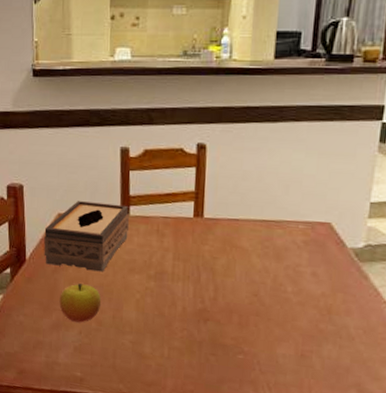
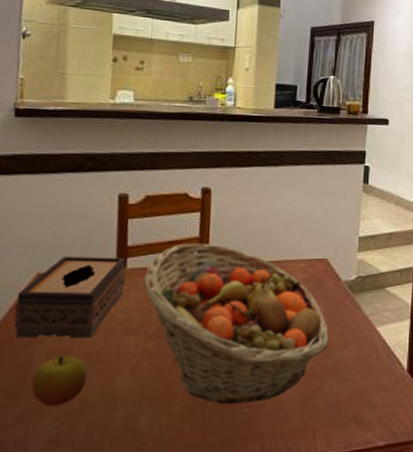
fruit basket: none [145,196,330,351] -> present [144,243,329,404]

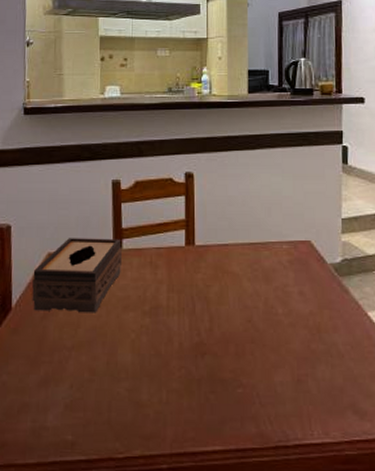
apple: present [31,356,87,406] -> none [48,329,94,374]
fruit basket: present [144,243,329,404] -> none [139,225,318,383]

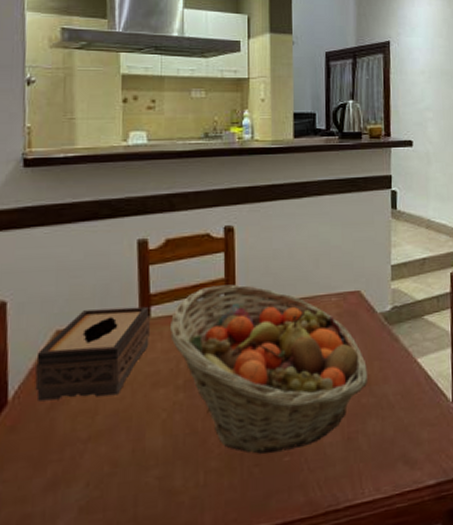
fruit basket: none [139,225,318,383] -> present [170,284,368,454]

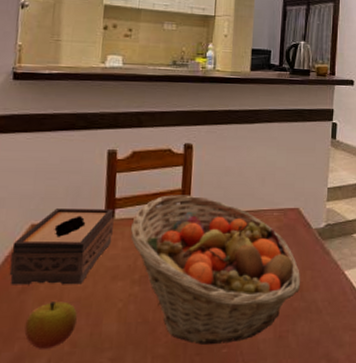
apple: none [57,416,116,472] -> present [24,301,77,349]

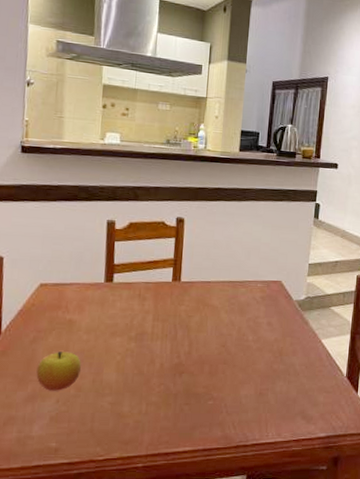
tissue box: present [9,208,114,285] -> none [22,271,113,338]
fruit basket: present [130,195,301,345] -> none [128,263,281,396]

